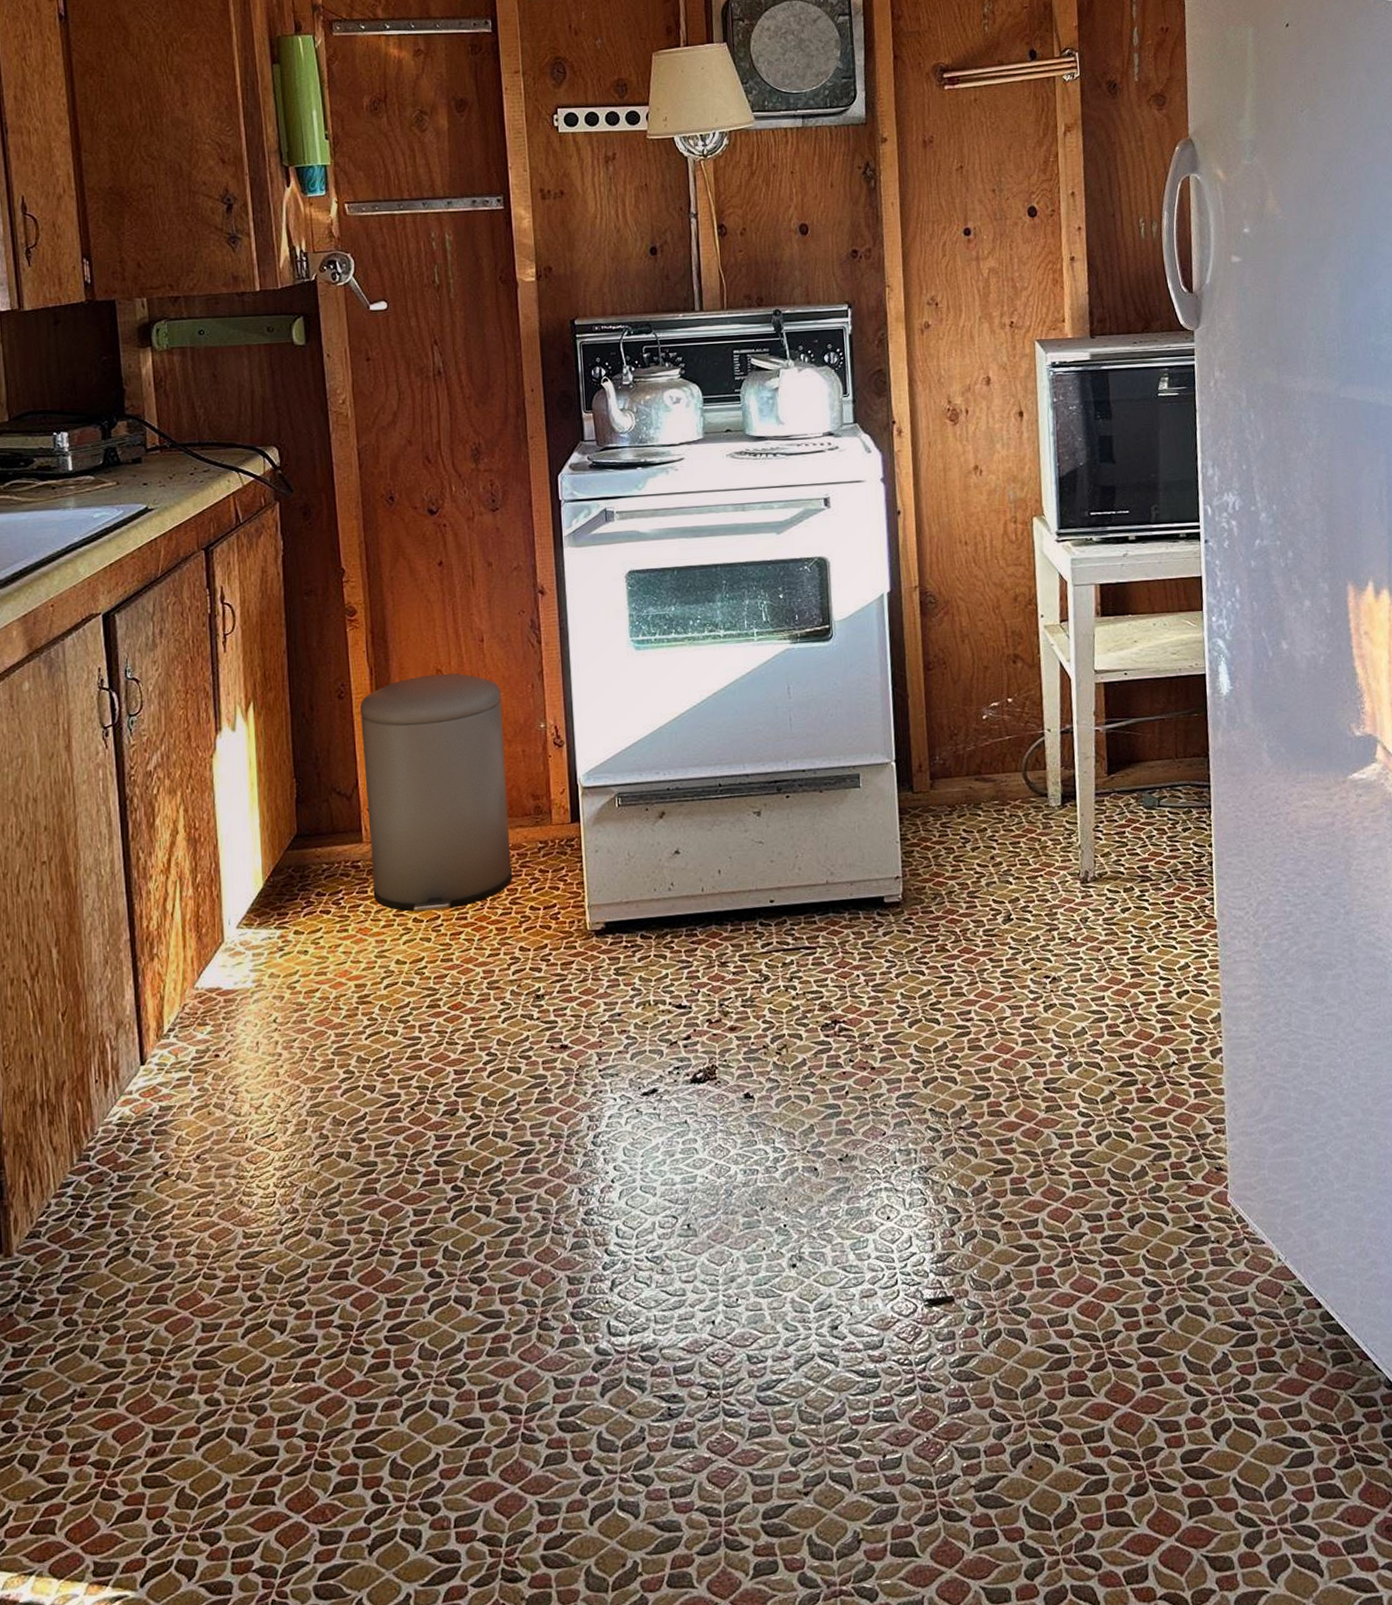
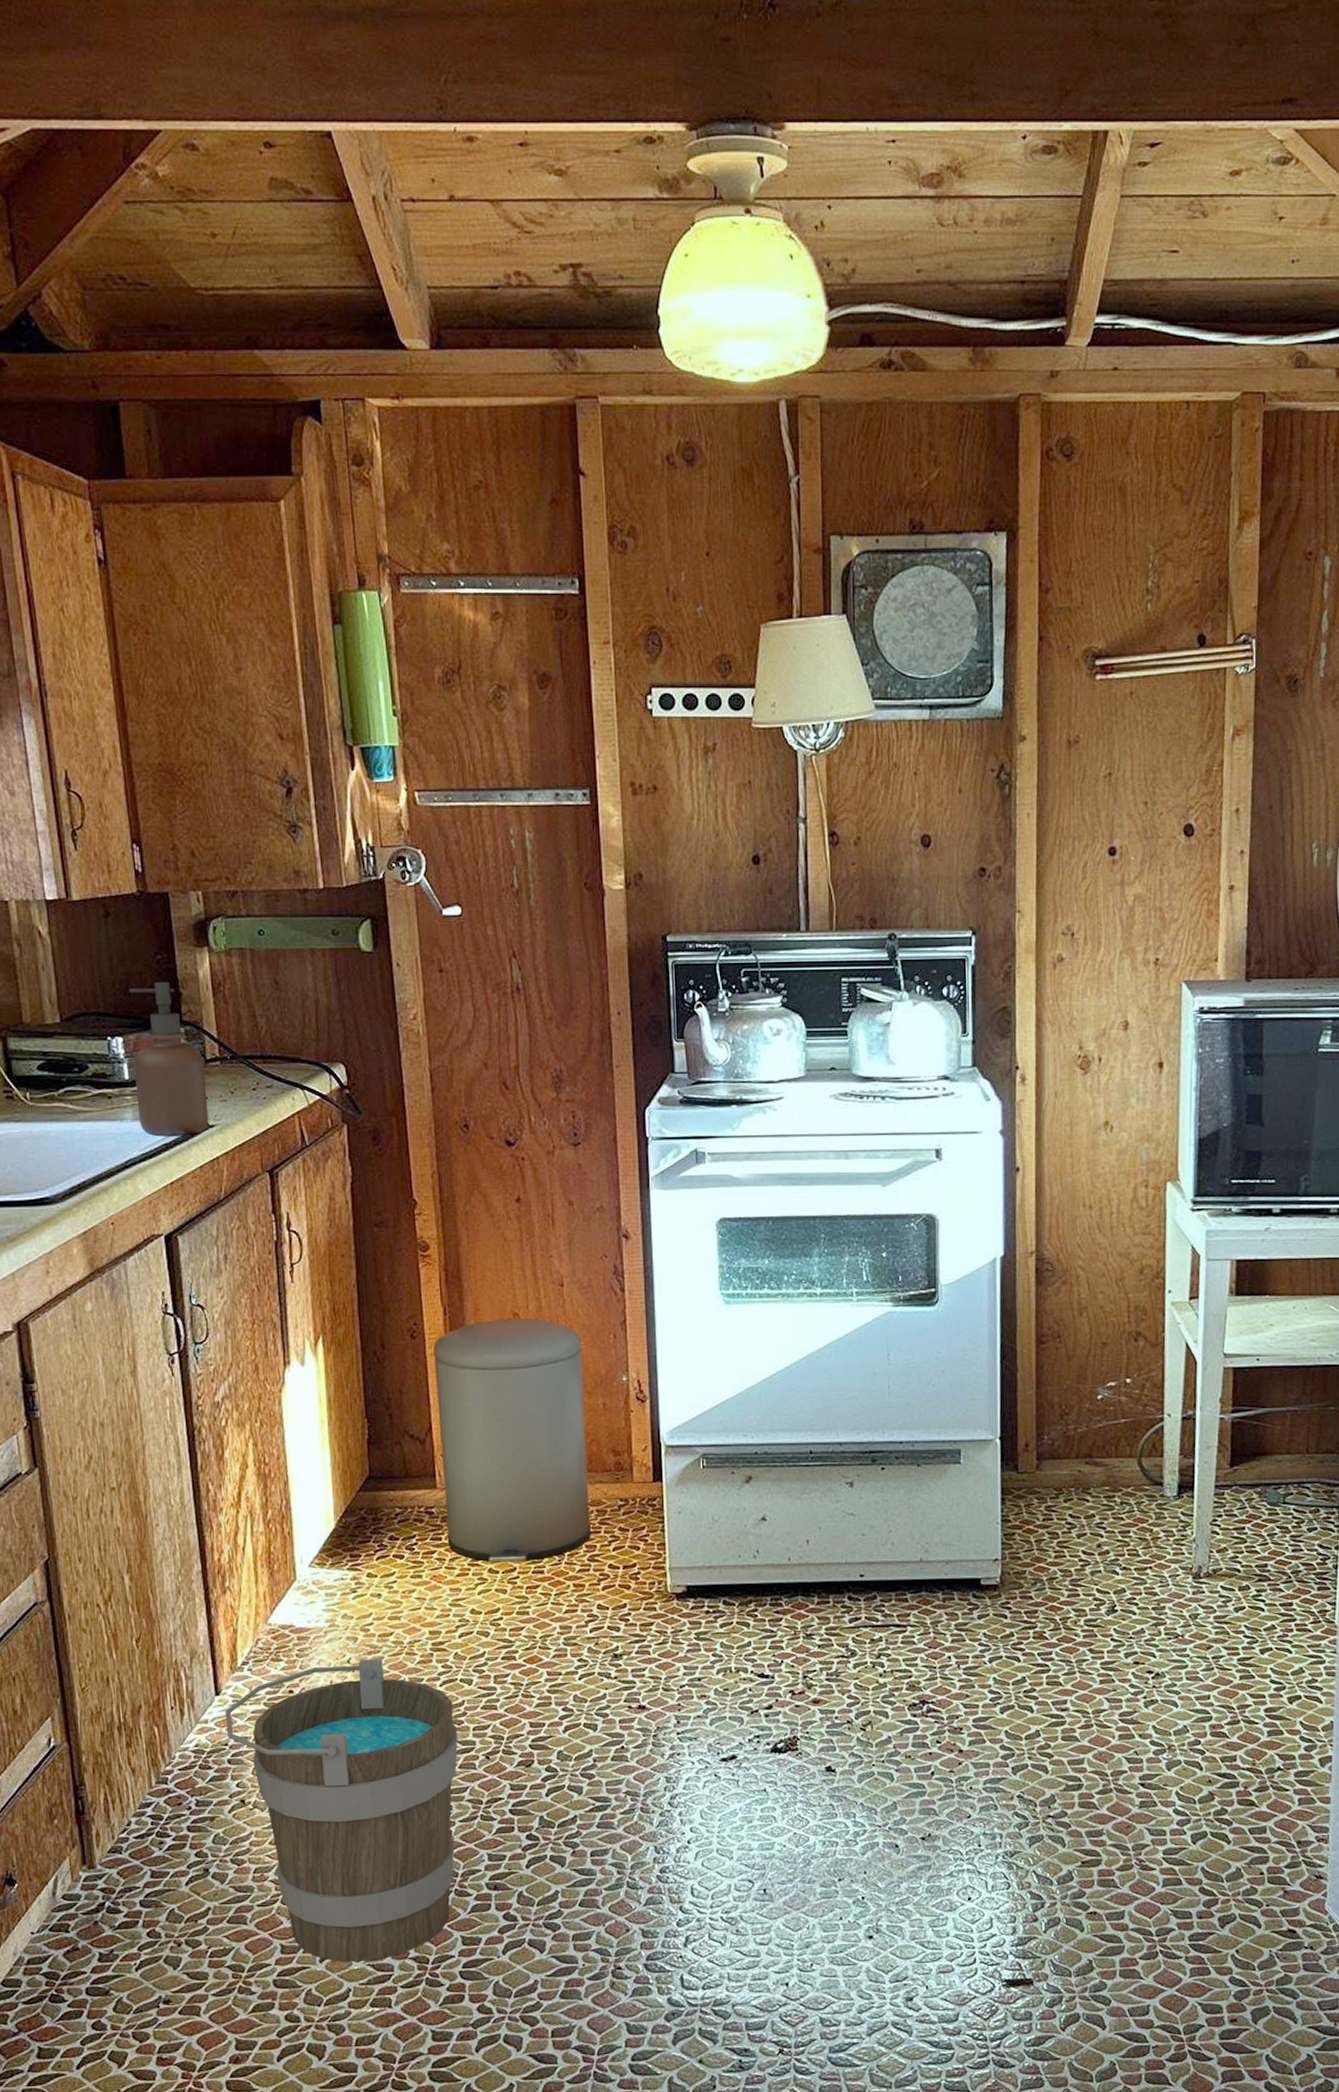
soap dispenser: none [75,380,148,522] -> present [128,981,209,1137]
bucket: none [150,1016,384,1336] -> present [225,1659,458,1962]

